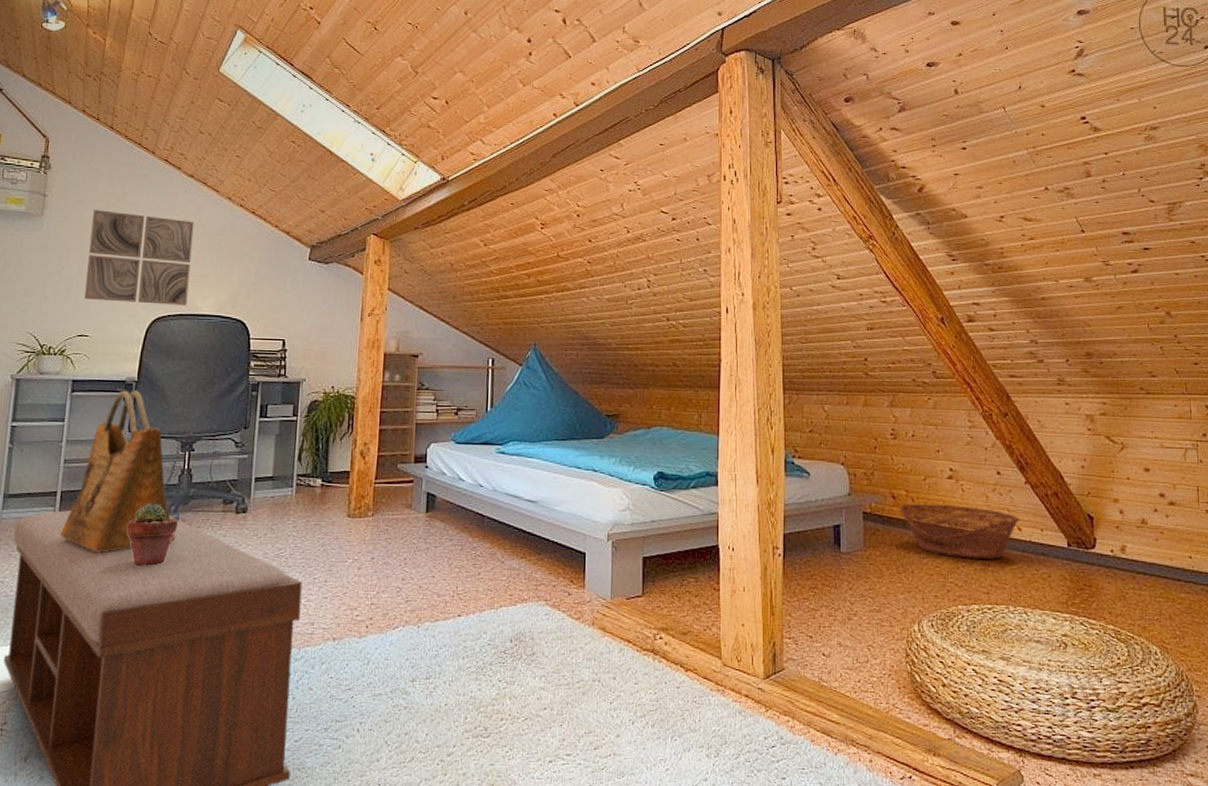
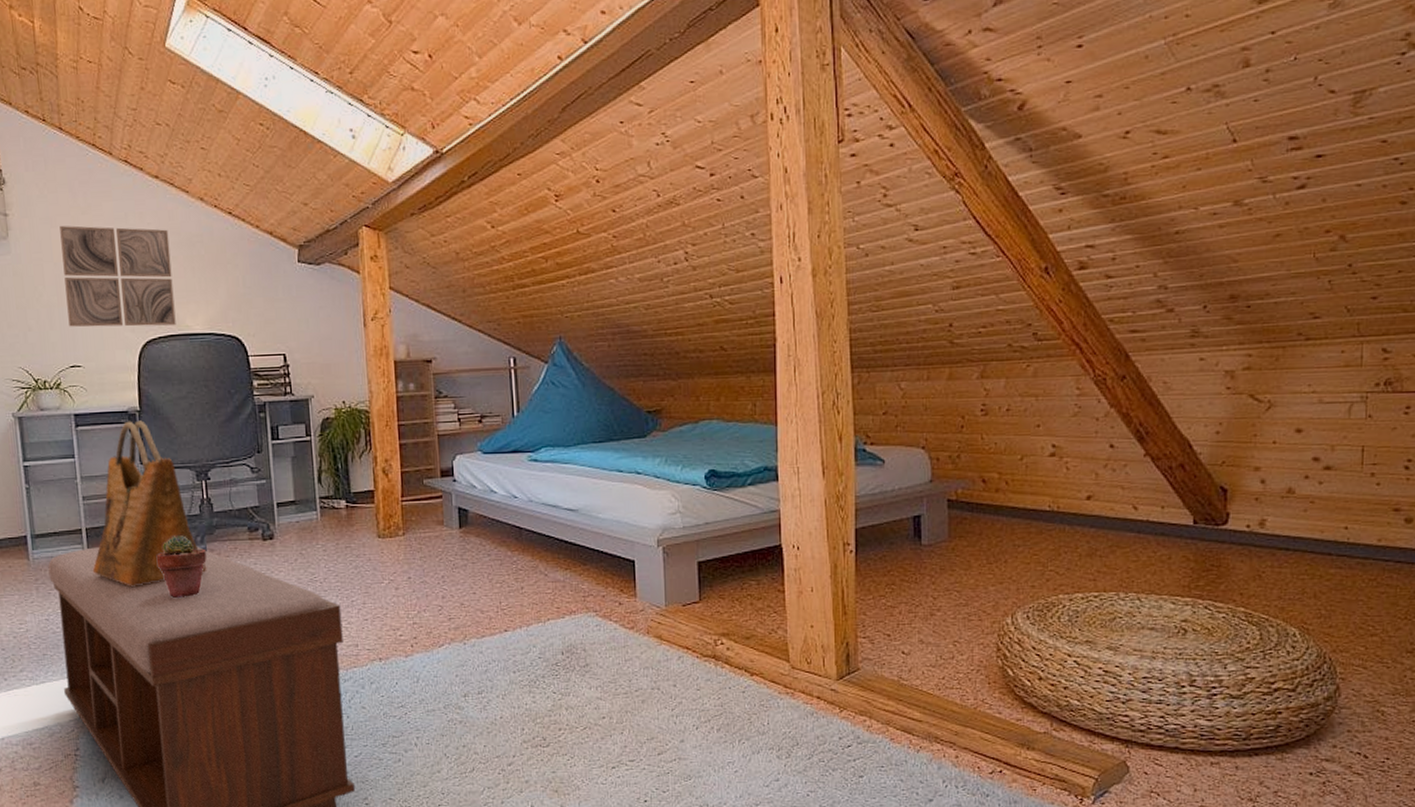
basket: present [899,503,1020,559] -> none [990,485,1137,544]

